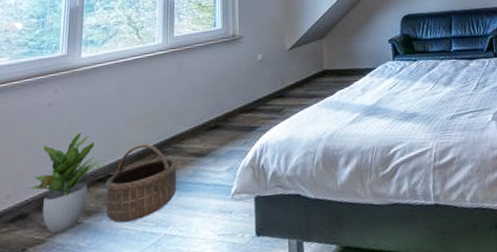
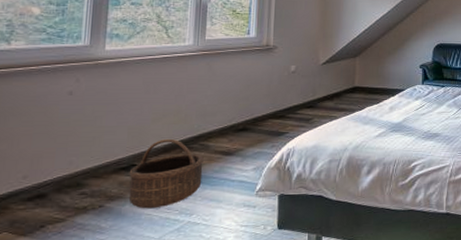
potted plant: present [28,132,105,234] -> none [46,122,129,214]

